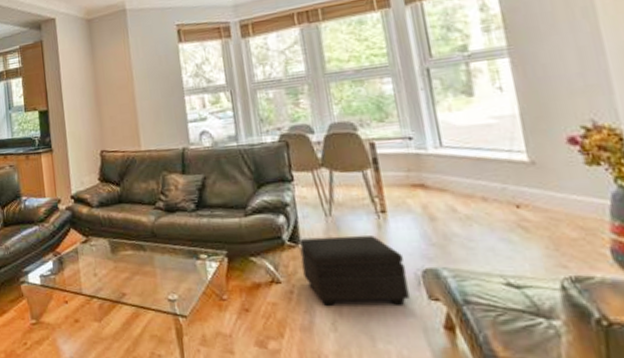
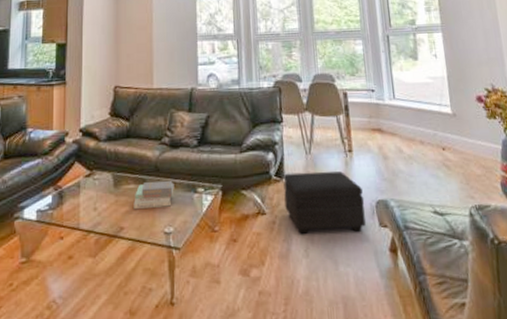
books: none [133,246,175,276] -> present [133,180,174,210]

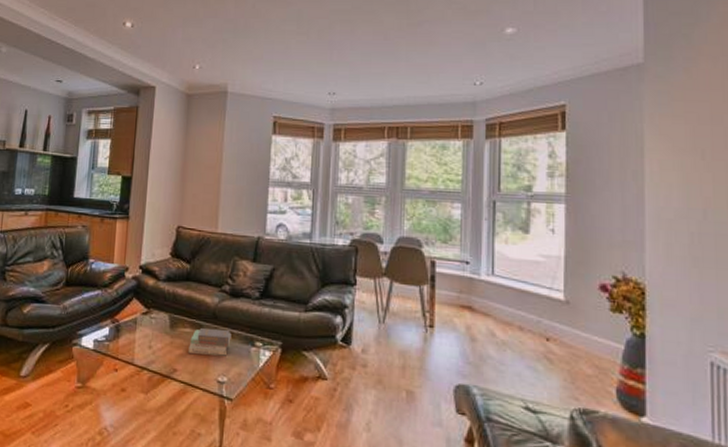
footstool: present [283,171,366,234] -> none [349,340,442,415]

